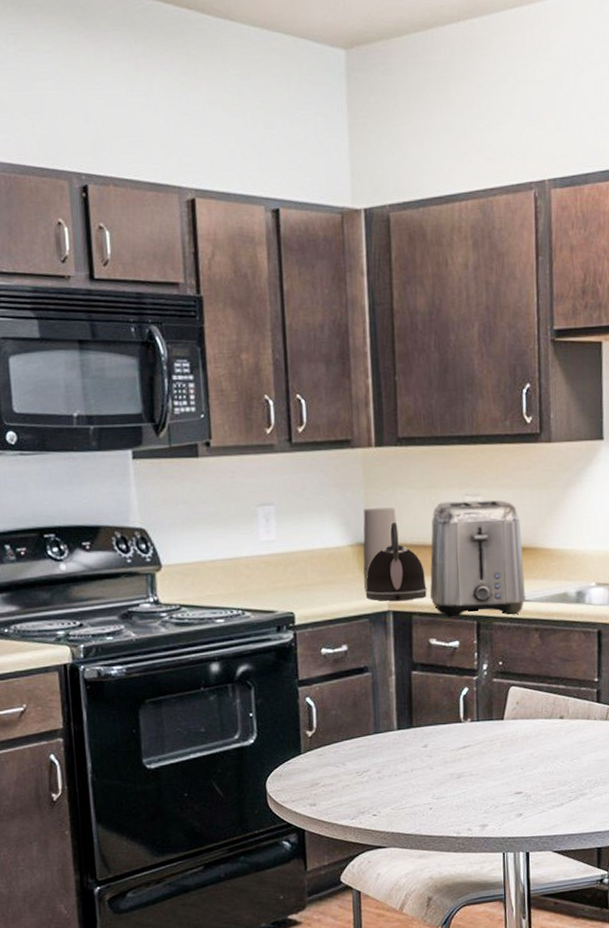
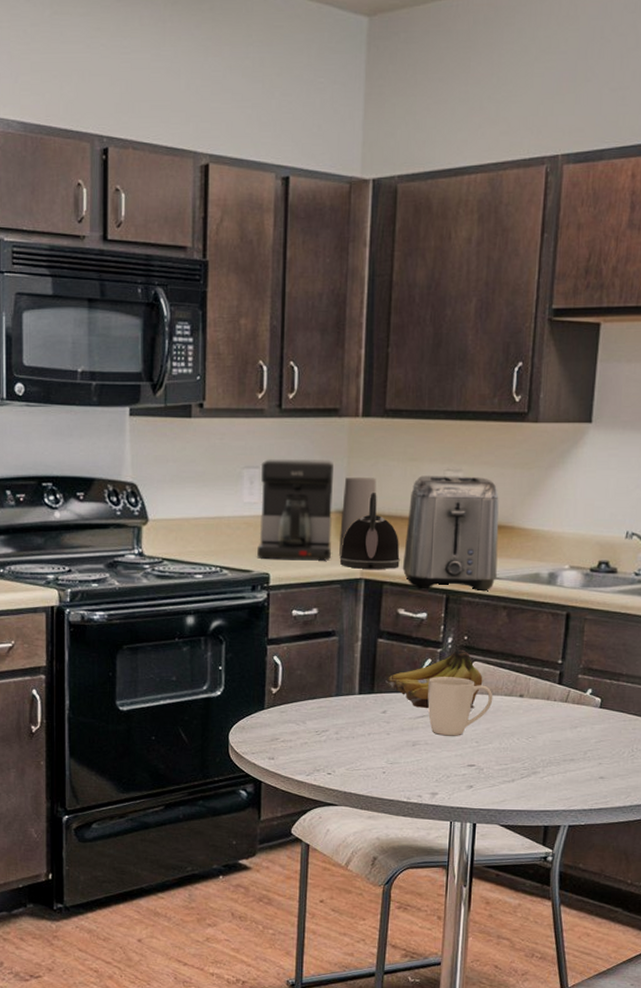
coffee maker: none [275,492,356,598] -> present [257,458,333,561]
fruit: none [424,676,522,739] -> present [385,650,483,709]
mug: none [467,704,534,765] -> present [427,677,493,736]

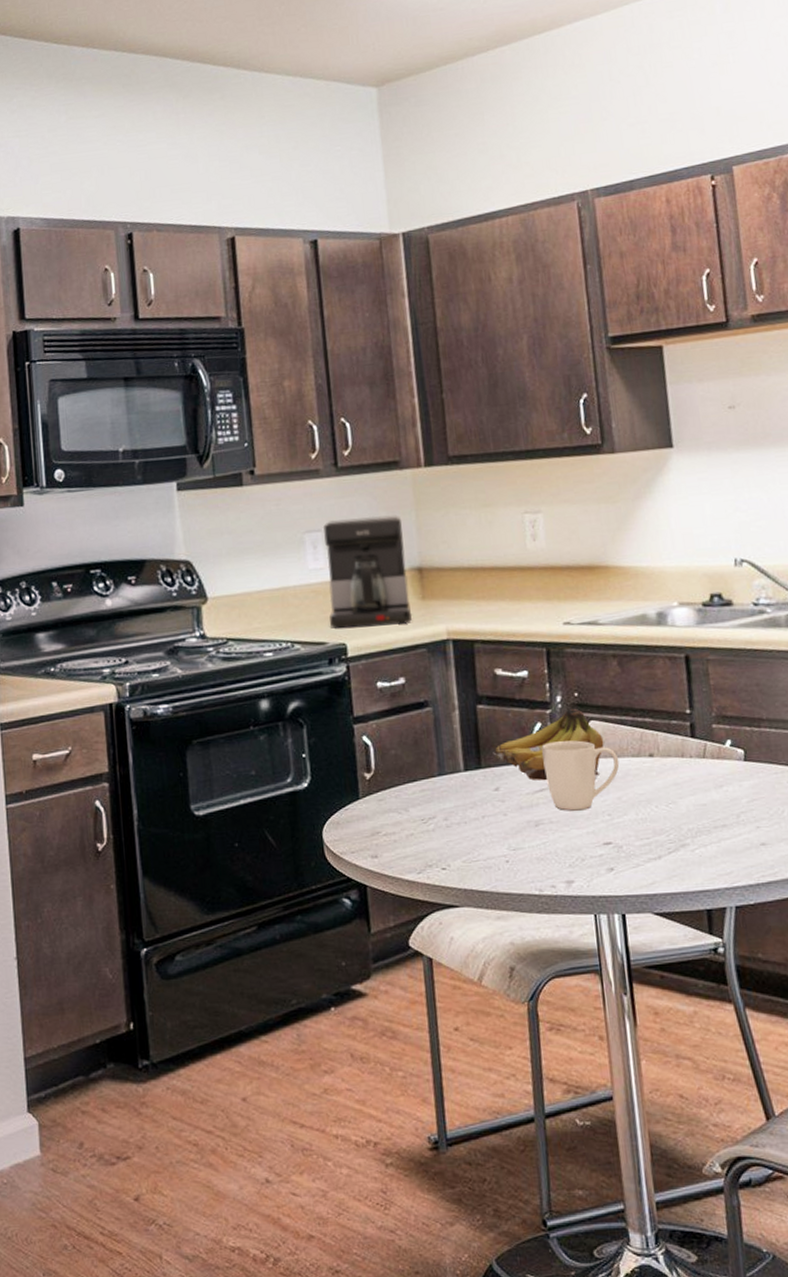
canister: present [339,477,376,556] -> none [415,529,451,617]
kettle: present [339,492,401,569] -> none [421,543,490,629]
toaster: present [402,476,499,592] -> none [489,516,599,645]

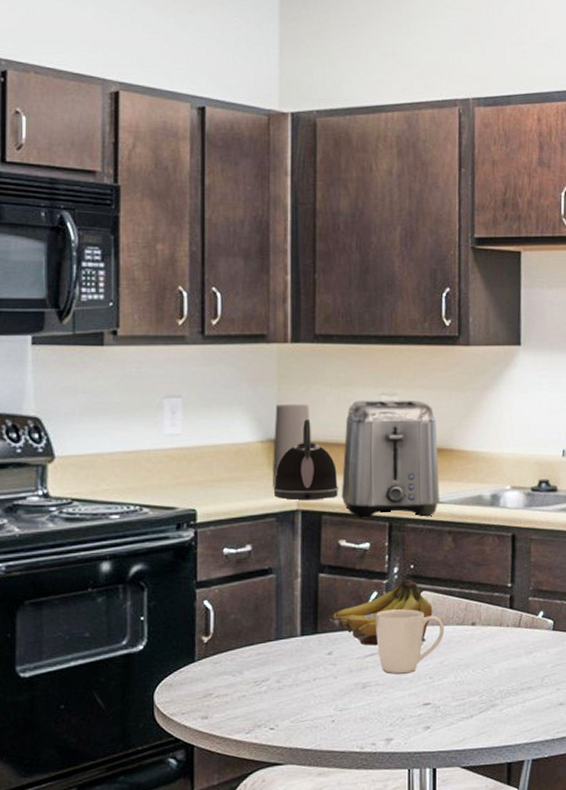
coffee maker: present [322,515,412,628] -> none [182,386,264,494]
canister: none [415,529,451,617] -> present [273,404,309,487]
kettle: none [421,543,490,629] -> present [273,418,339,500]
toaster: none [489,516,599,645] -> present [341,400,439,518]

